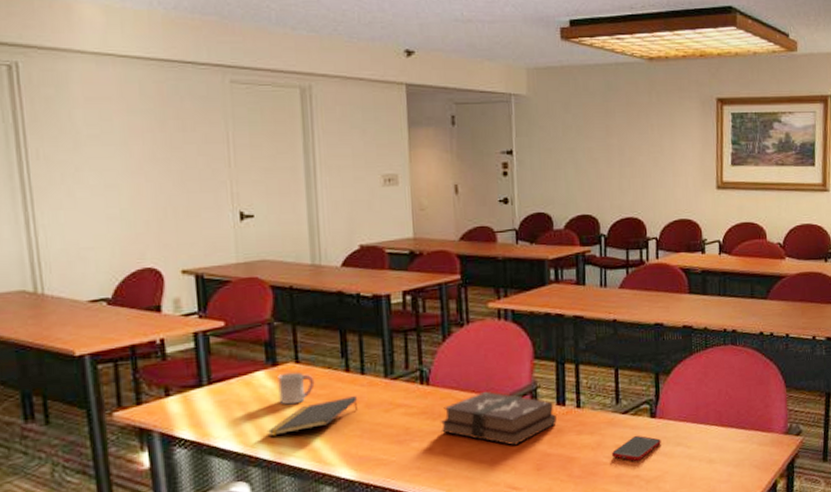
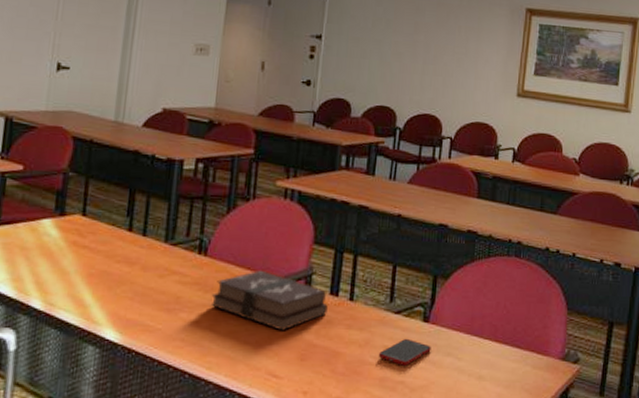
notepad: present [267,396,359,437] -> none [42,256,136,286]
cup: present [278,371,315,405] -> none [60,223,97,257]

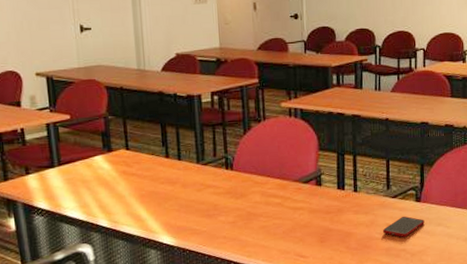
hardback book: present [210,270,328,331] -> none [242,176,337,222]

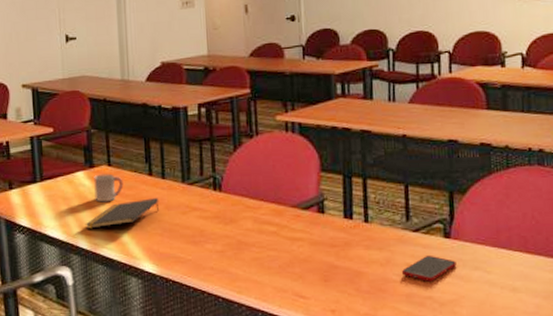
notepad: none [104,178,177,209] -> present [85,198,160,229]
cup: none [112,157,142,184] -> present [94,173,124,202]

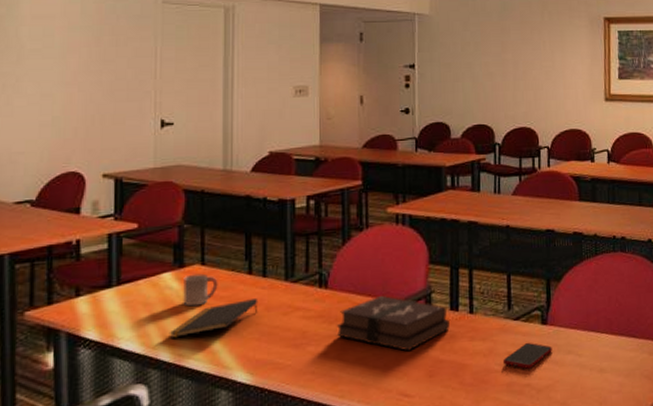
hardback book: none [231,200,344,255] -> present [336,295,450,352]

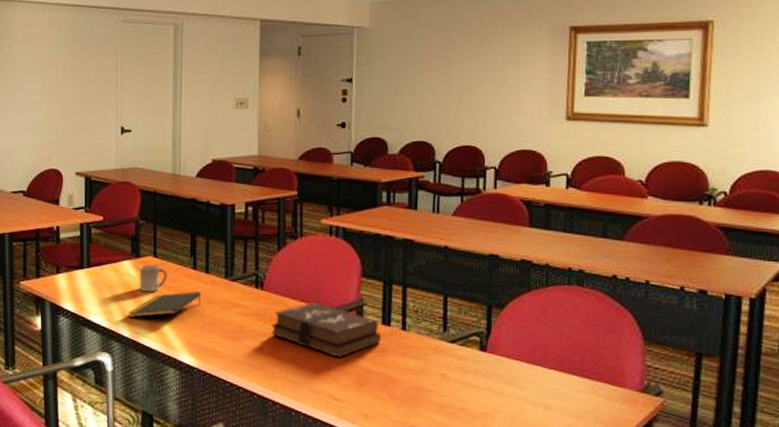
cell phone: present [502,343,552,369] -> none [435,367,491,393]

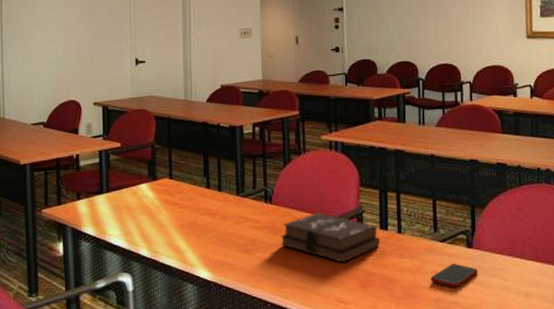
notepad: present [128,291,202,318] -> none [146,209,216,238]
cup: present [139,264,168,293] -> none [156,186,183,213]
cell phone: none [435,367,491,393] -> present [430,264,478,288]

